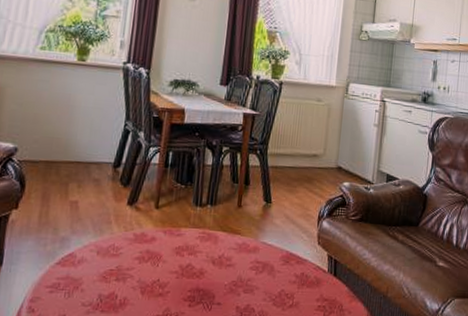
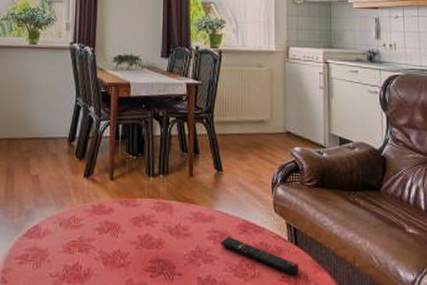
remote control: none [262,267,335,304] -> present [220,237,299,275]

